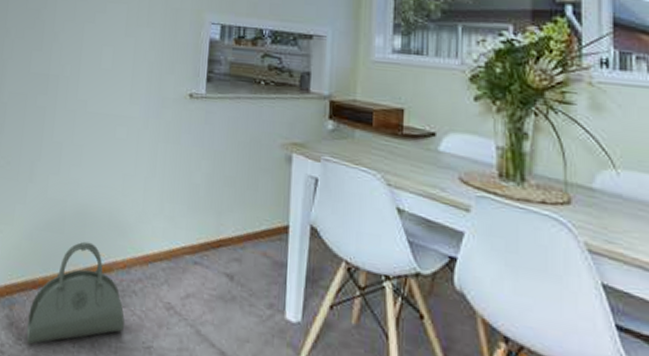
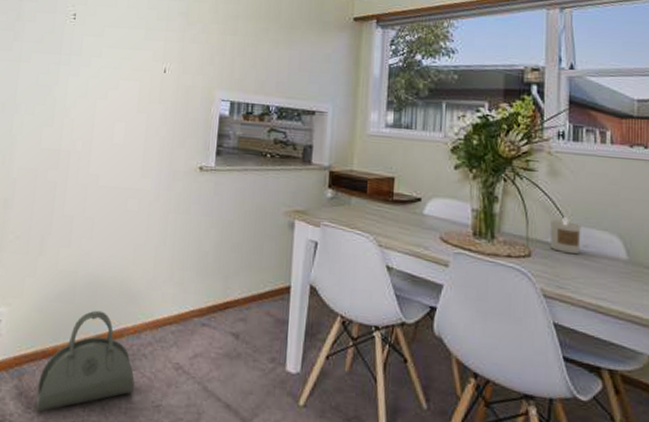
candle: none [594,159,634,204] -> present [550,217,581,255]

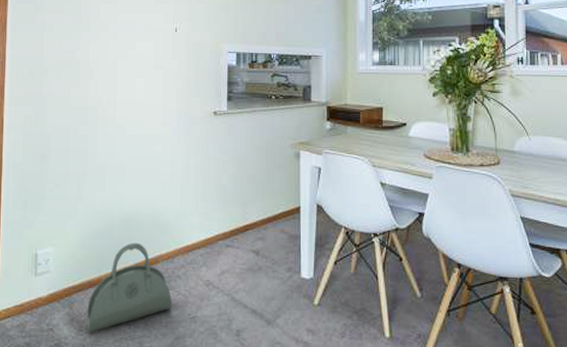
candle: present [550,217,581,255] -> none [514,129,540,159]

